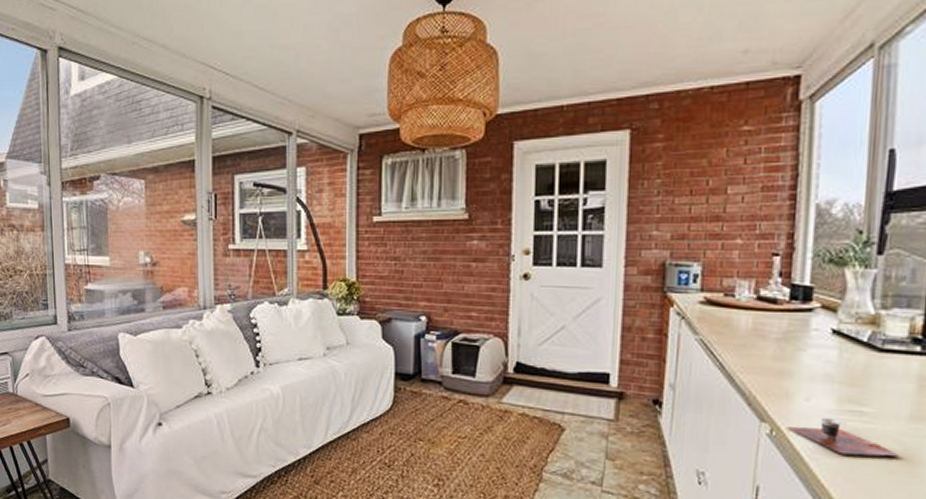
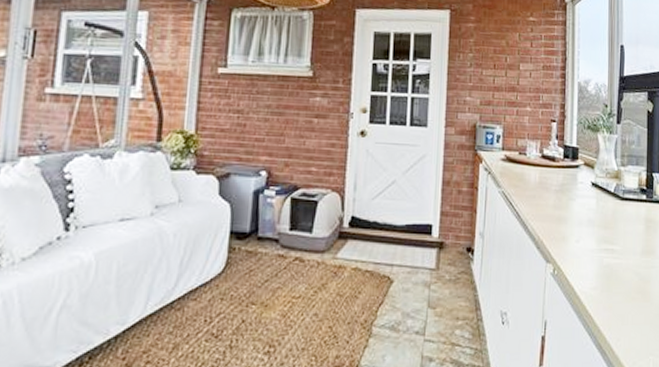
cup: present [786,417,900,457] -> none [564,256,638,287]

